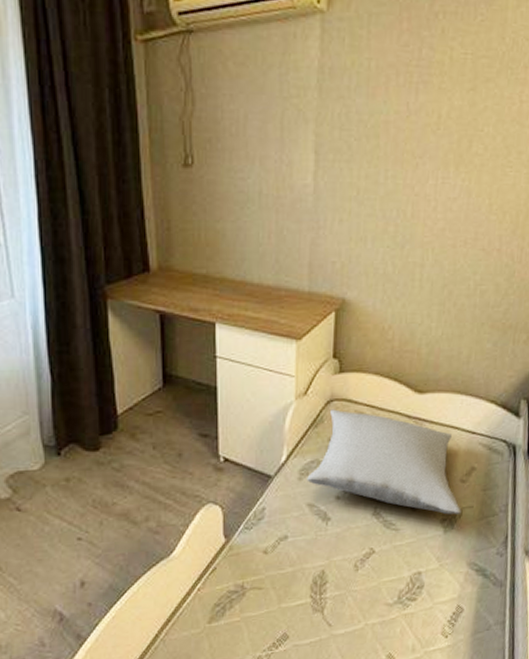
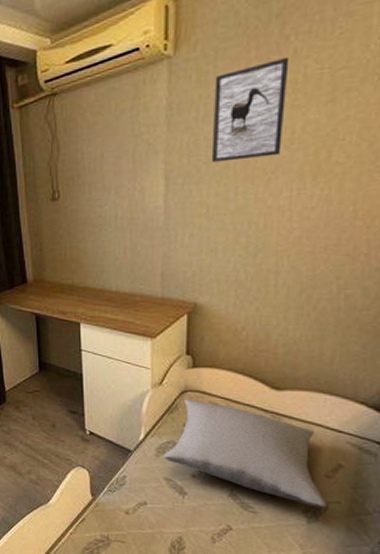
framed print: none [362,35,438,141] -> present [211,56,290,162]

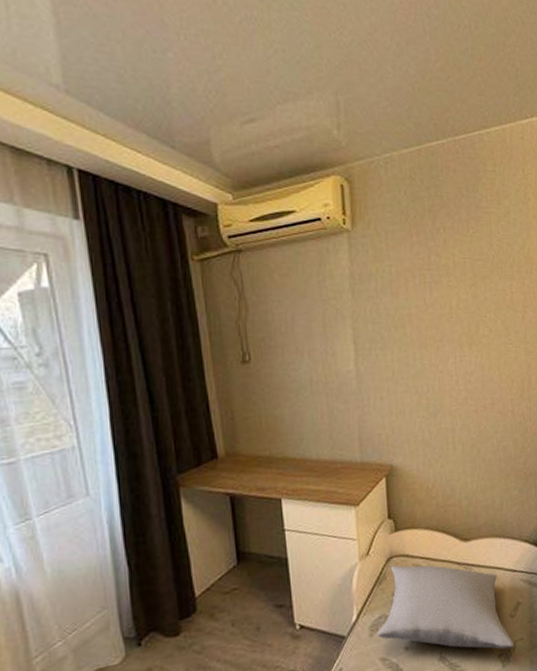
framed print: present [211,56,290,162] -> none [388,245,444,330]

